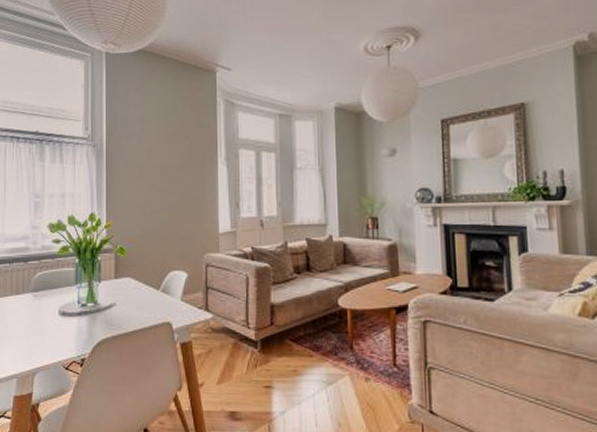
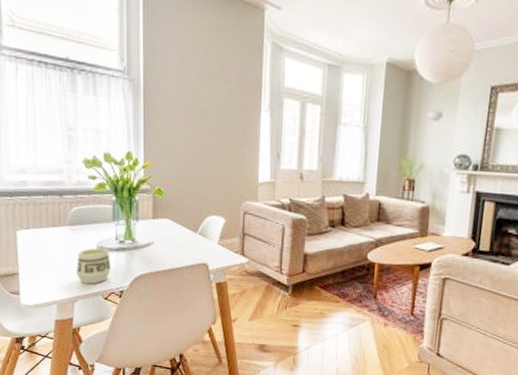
cup: none [38,314,74,354] -> present [76,248,112,285]

